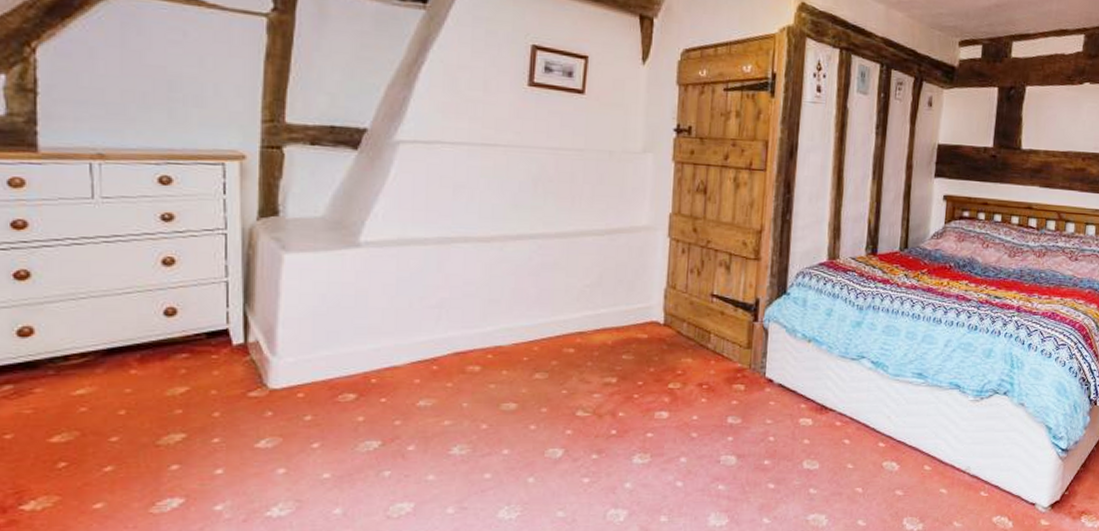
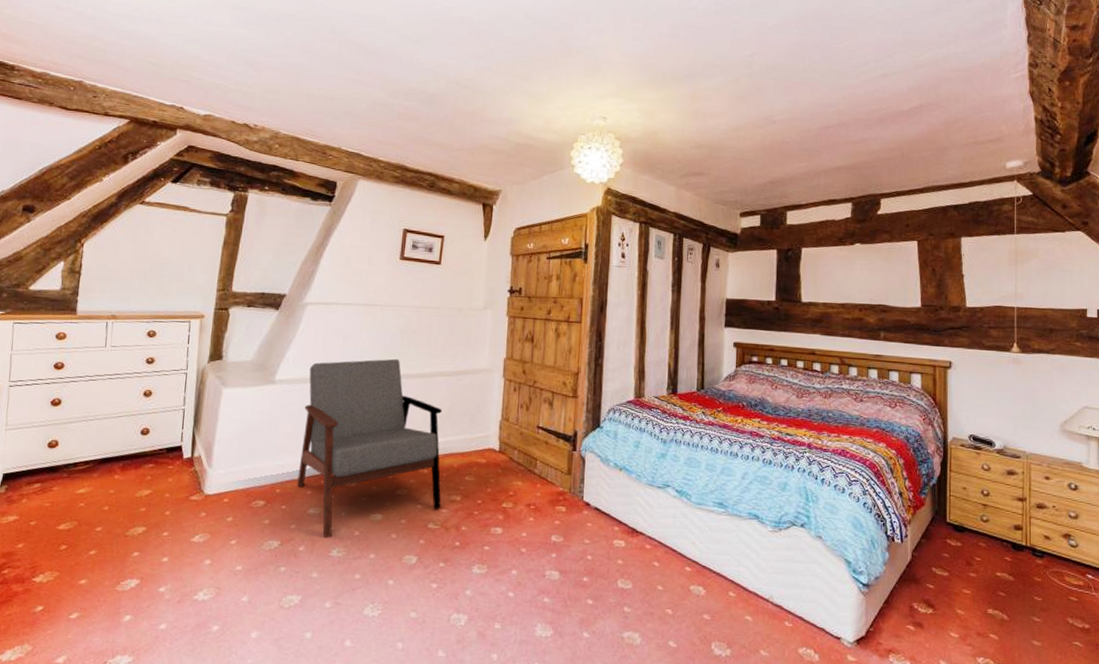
armchair: none [400,214,592,435] -> present [297,358,443,539]

